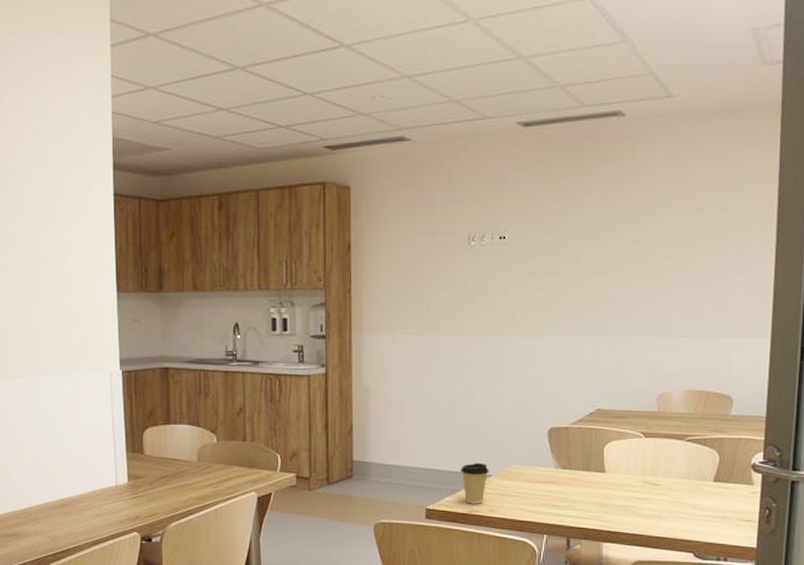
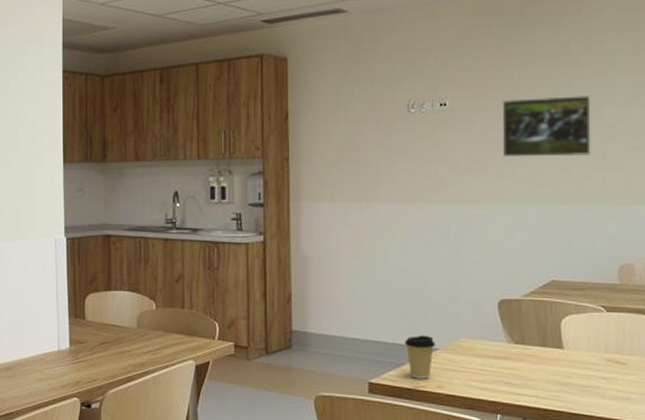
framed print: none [558,231,640,291] -> present [503,96,591,157]

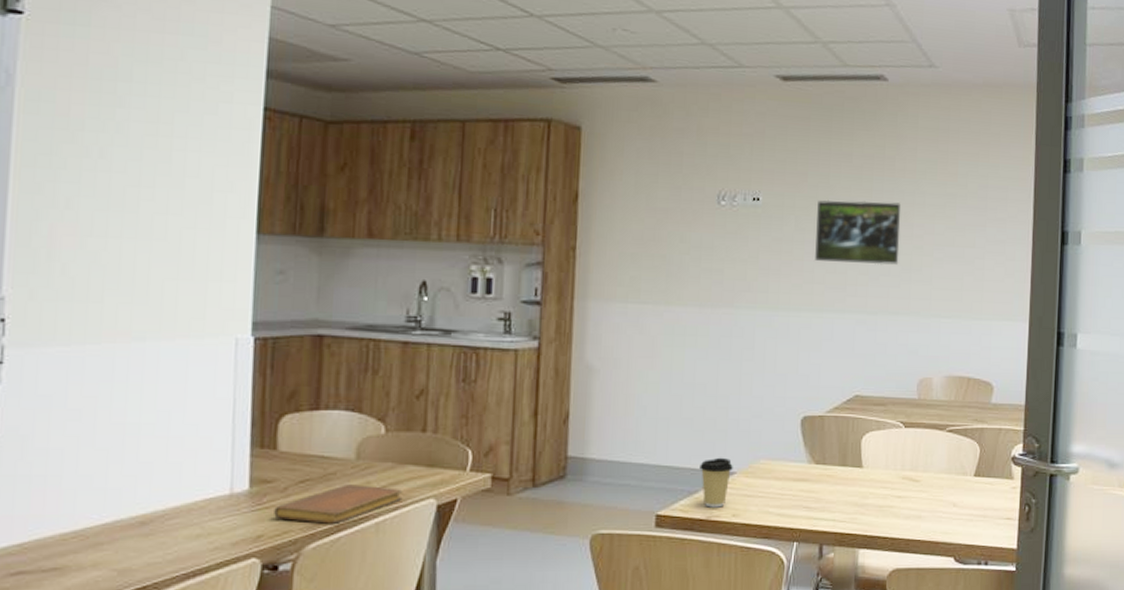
notebook: none [86,347,171,376] -> present [274,484,403,524]

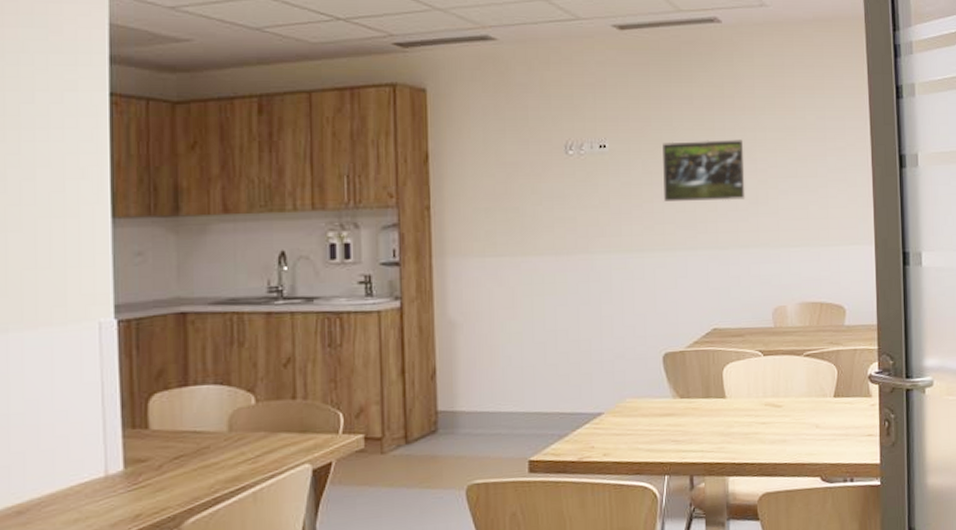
notebook: present [274,484,403,524] -> none [151,455,278,498]
coffee cup: present [700,457,733,508] -> none [568,399,600,449]

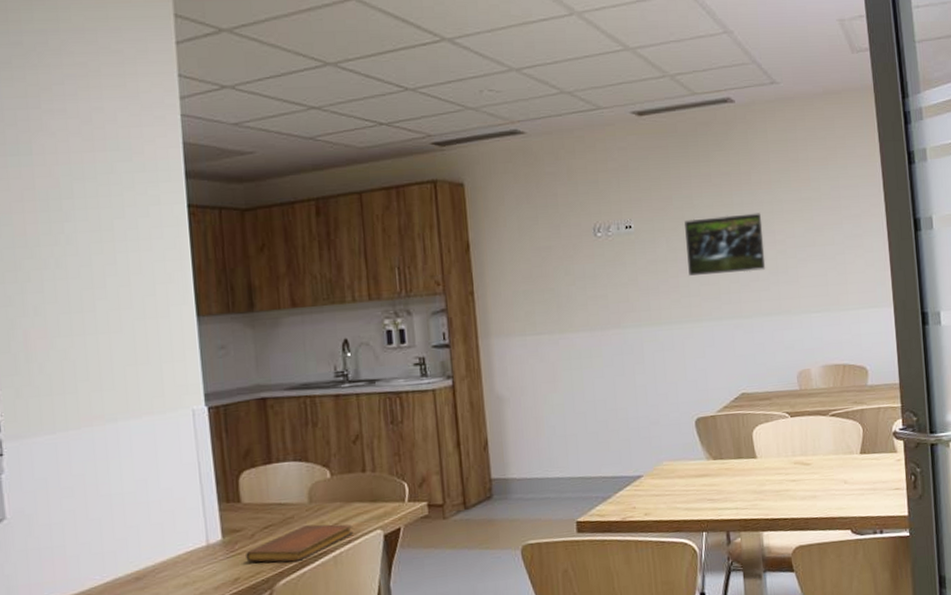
notebook: none [151,455,278,498] -> present [246,524,354,563]

